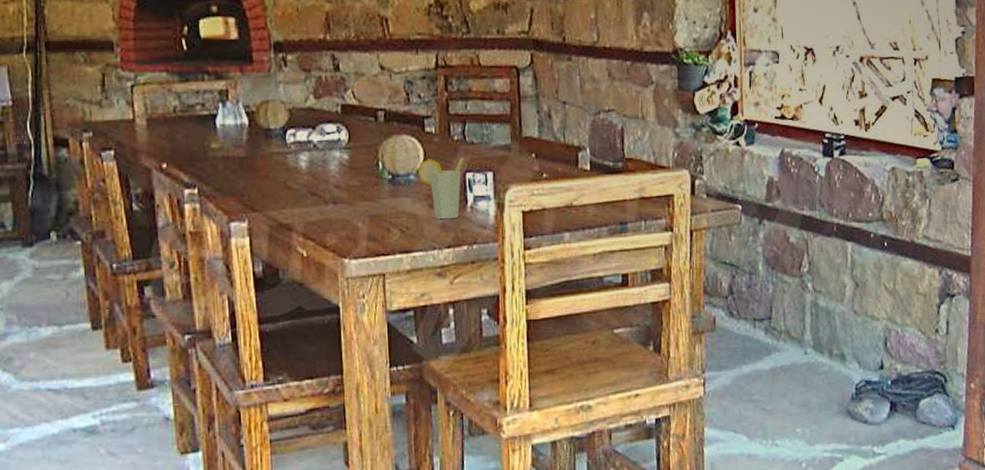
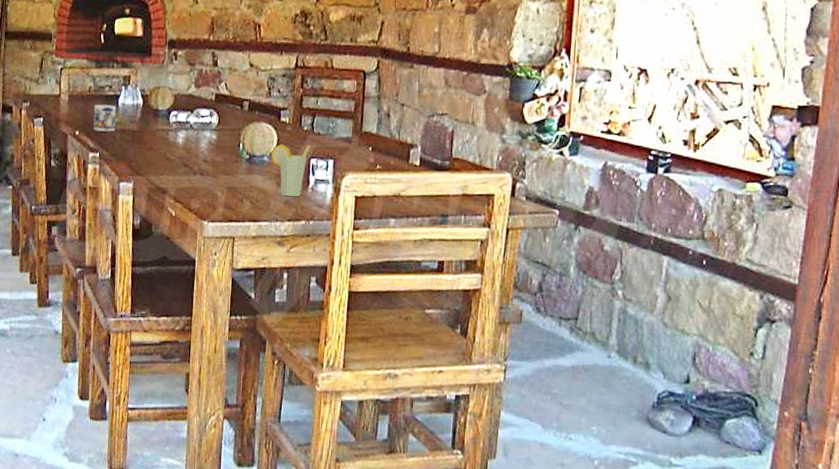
mug: none [184,127,216,162] -> present [93,104,117,132]

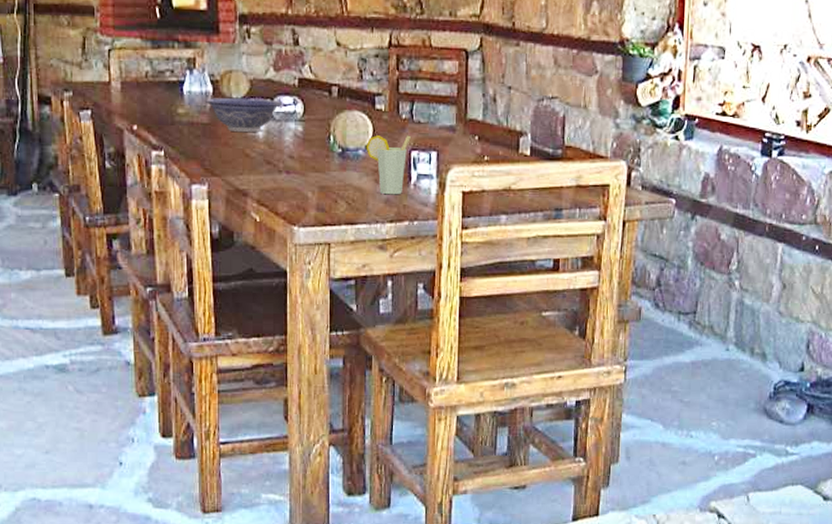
mug: present [93,104,117,132] -> none [154,92,182,126]
decorative bowl: none [136,109,200,140] -> present [206,97,282,133]

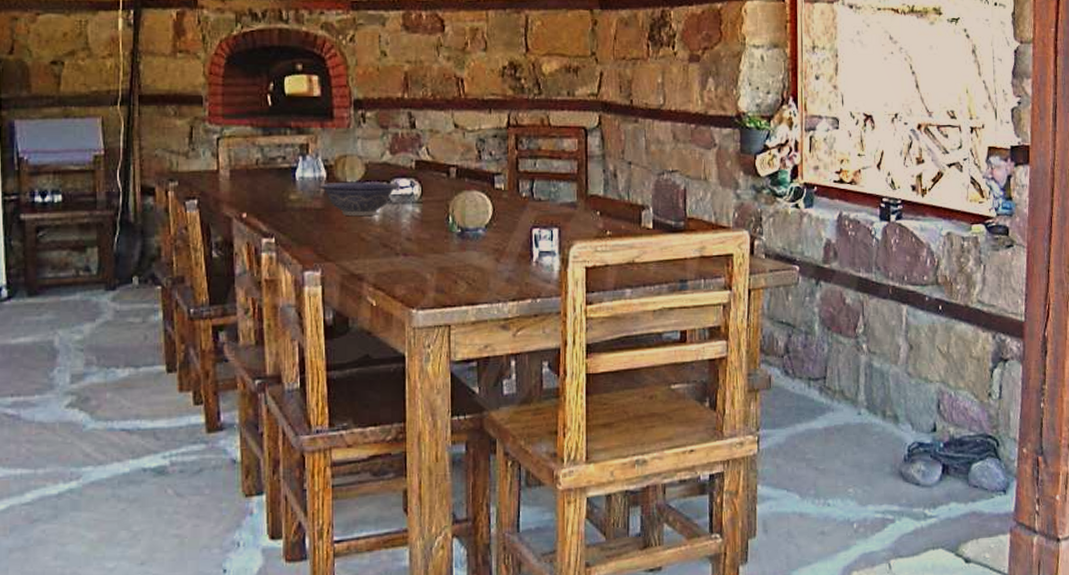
cup: present [366,135,411,195] -> none [486,213,532,273]

